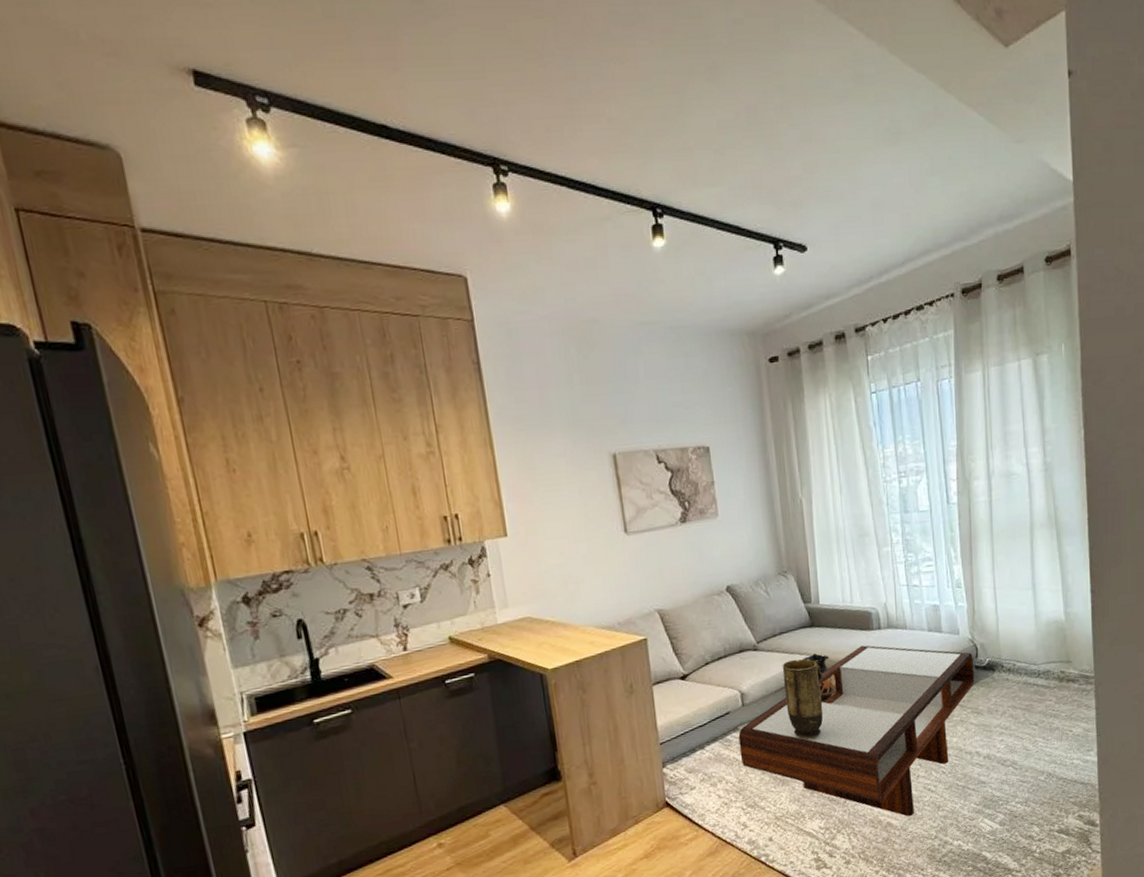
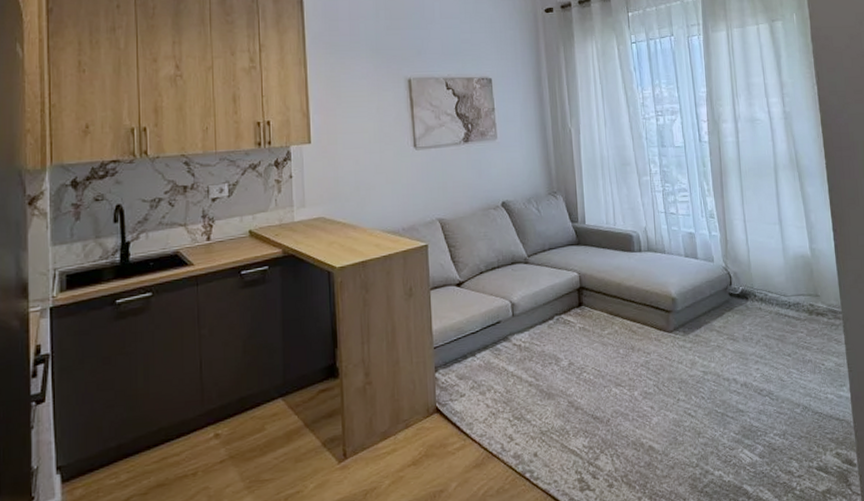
coffee table: present [738,645,975,816] -> none [508,266,730,441]
vase: present [782,659,824,739] -> none [550,274,588,354]
ceramic jug: present [802,653,836,702] -> none [569,270,600,317]

